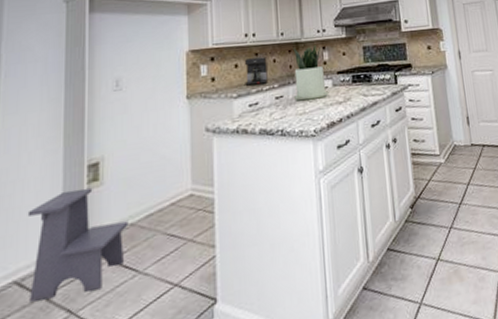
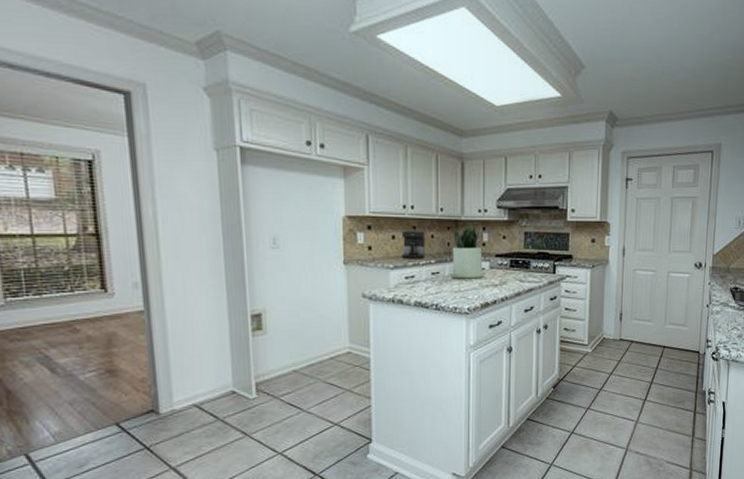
step stool: present [27,187,129,302] -> none [199,335,292,422]

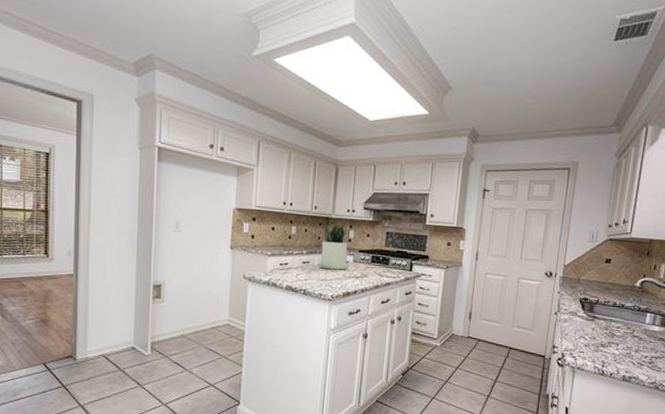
coffee maker: present [402,230,426,260] -> none [278,223,301,250]

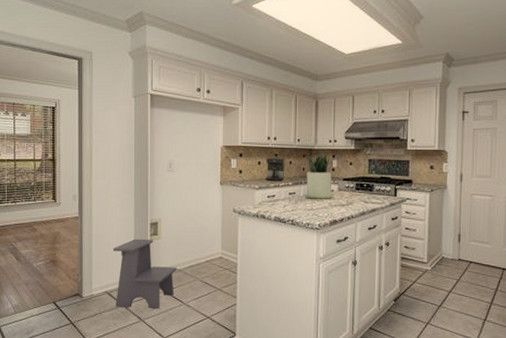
step stool: none [111,300,181,374] -> present [113,238,177,309]
coffee maker: none [278,223,301,250] -> present [265,157,285,182]

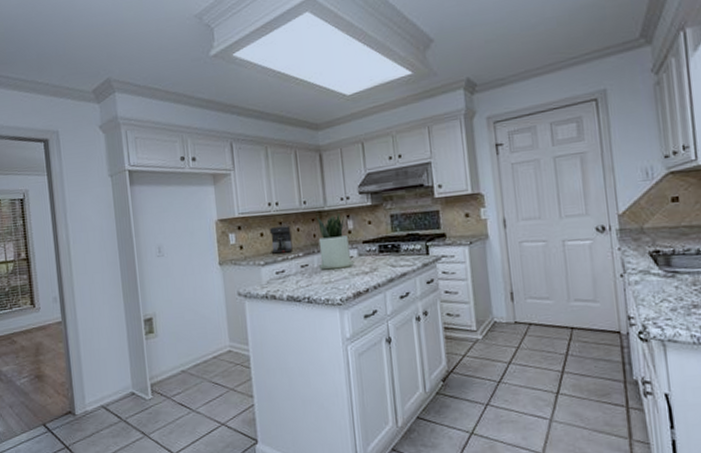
step stool: present [113,238,177,309] -> none [104,338,181,423]

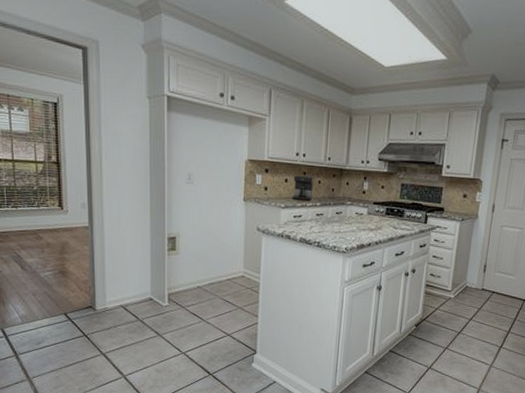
planter: present [316,213,355,270] -> none [332,174,363,223]

